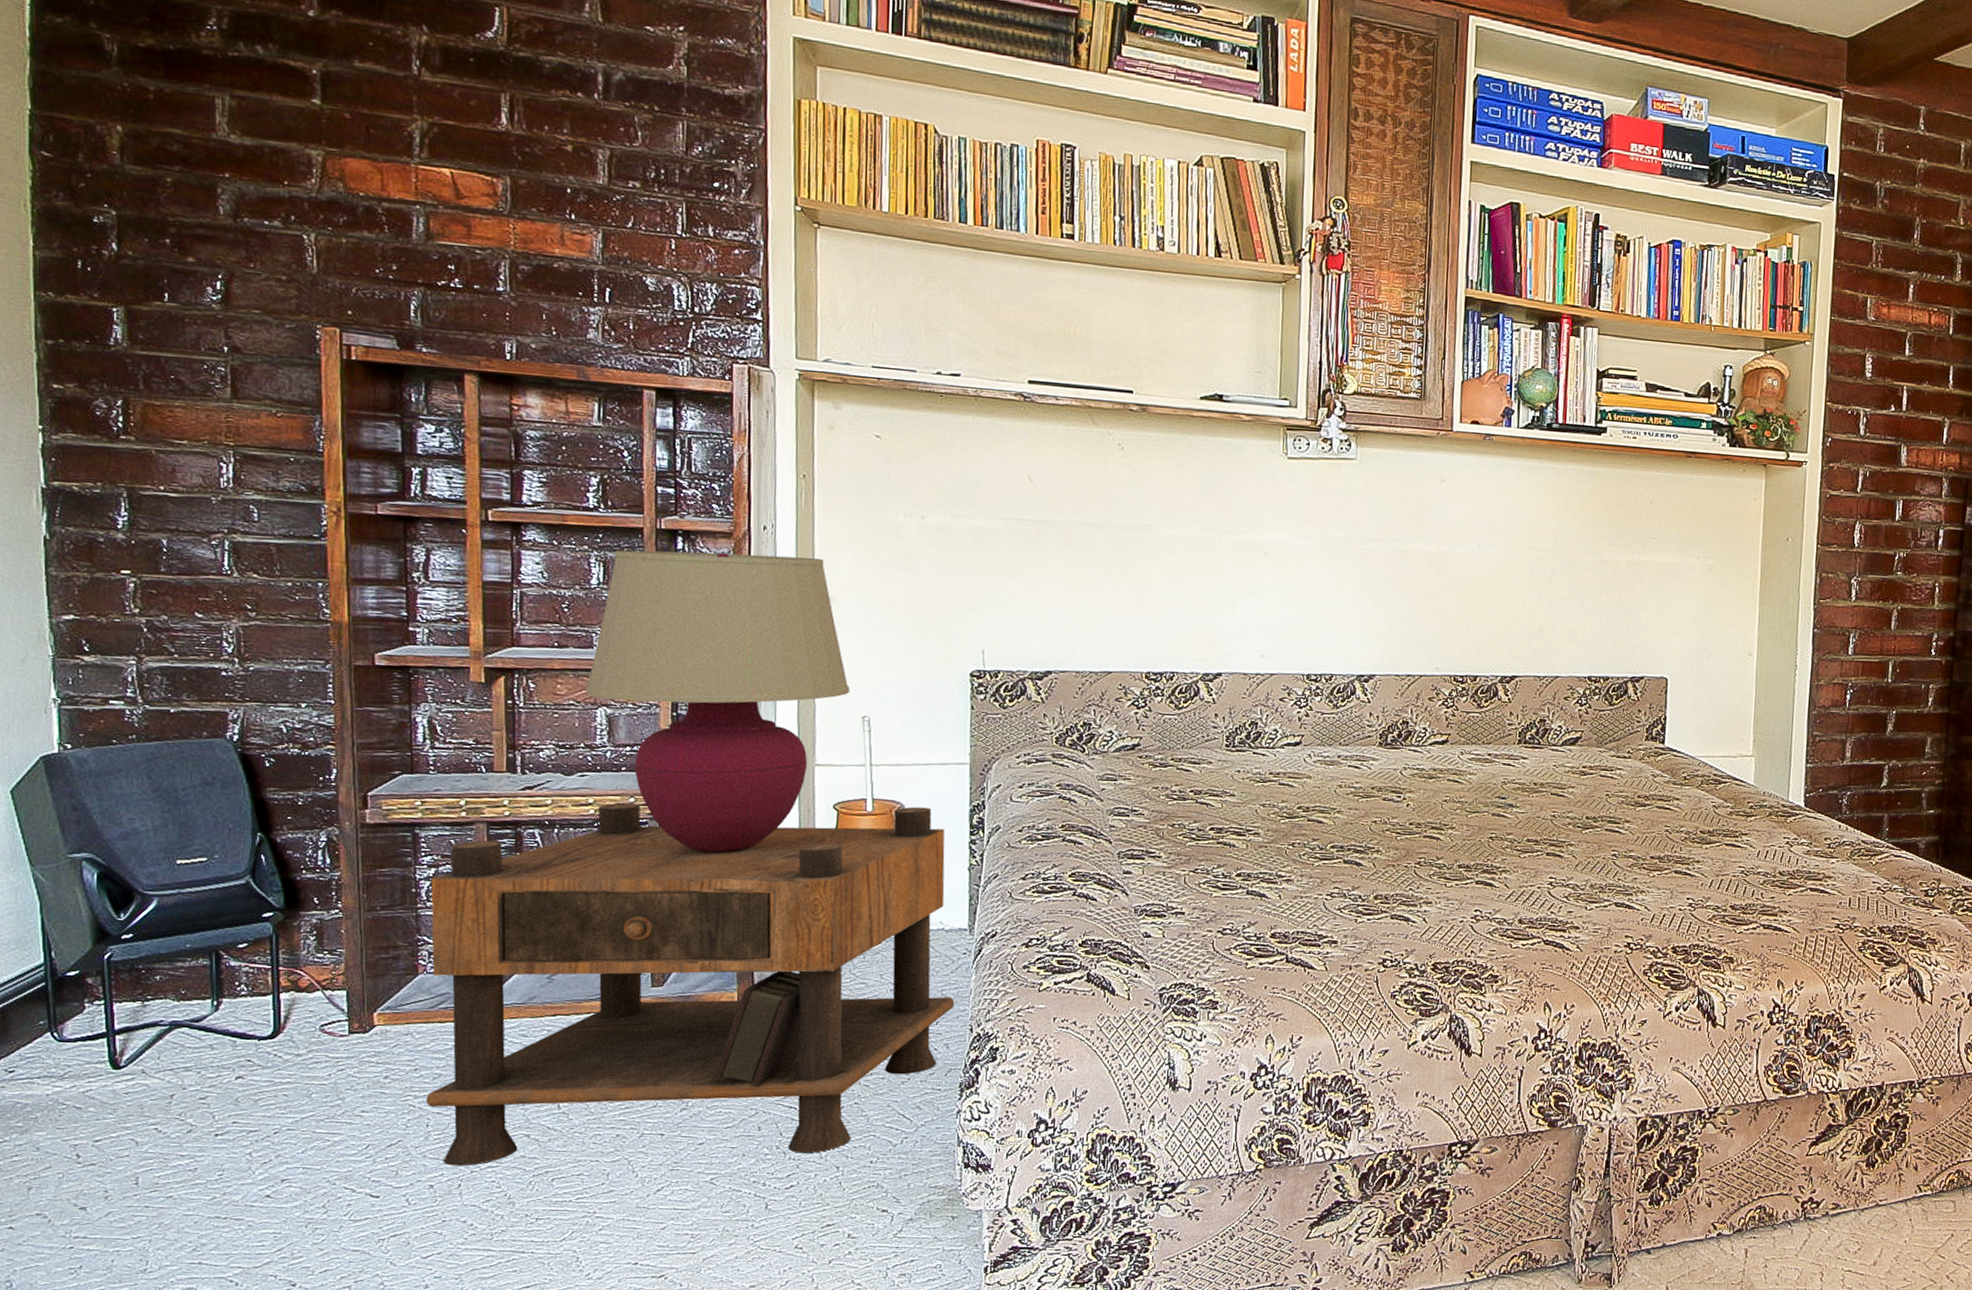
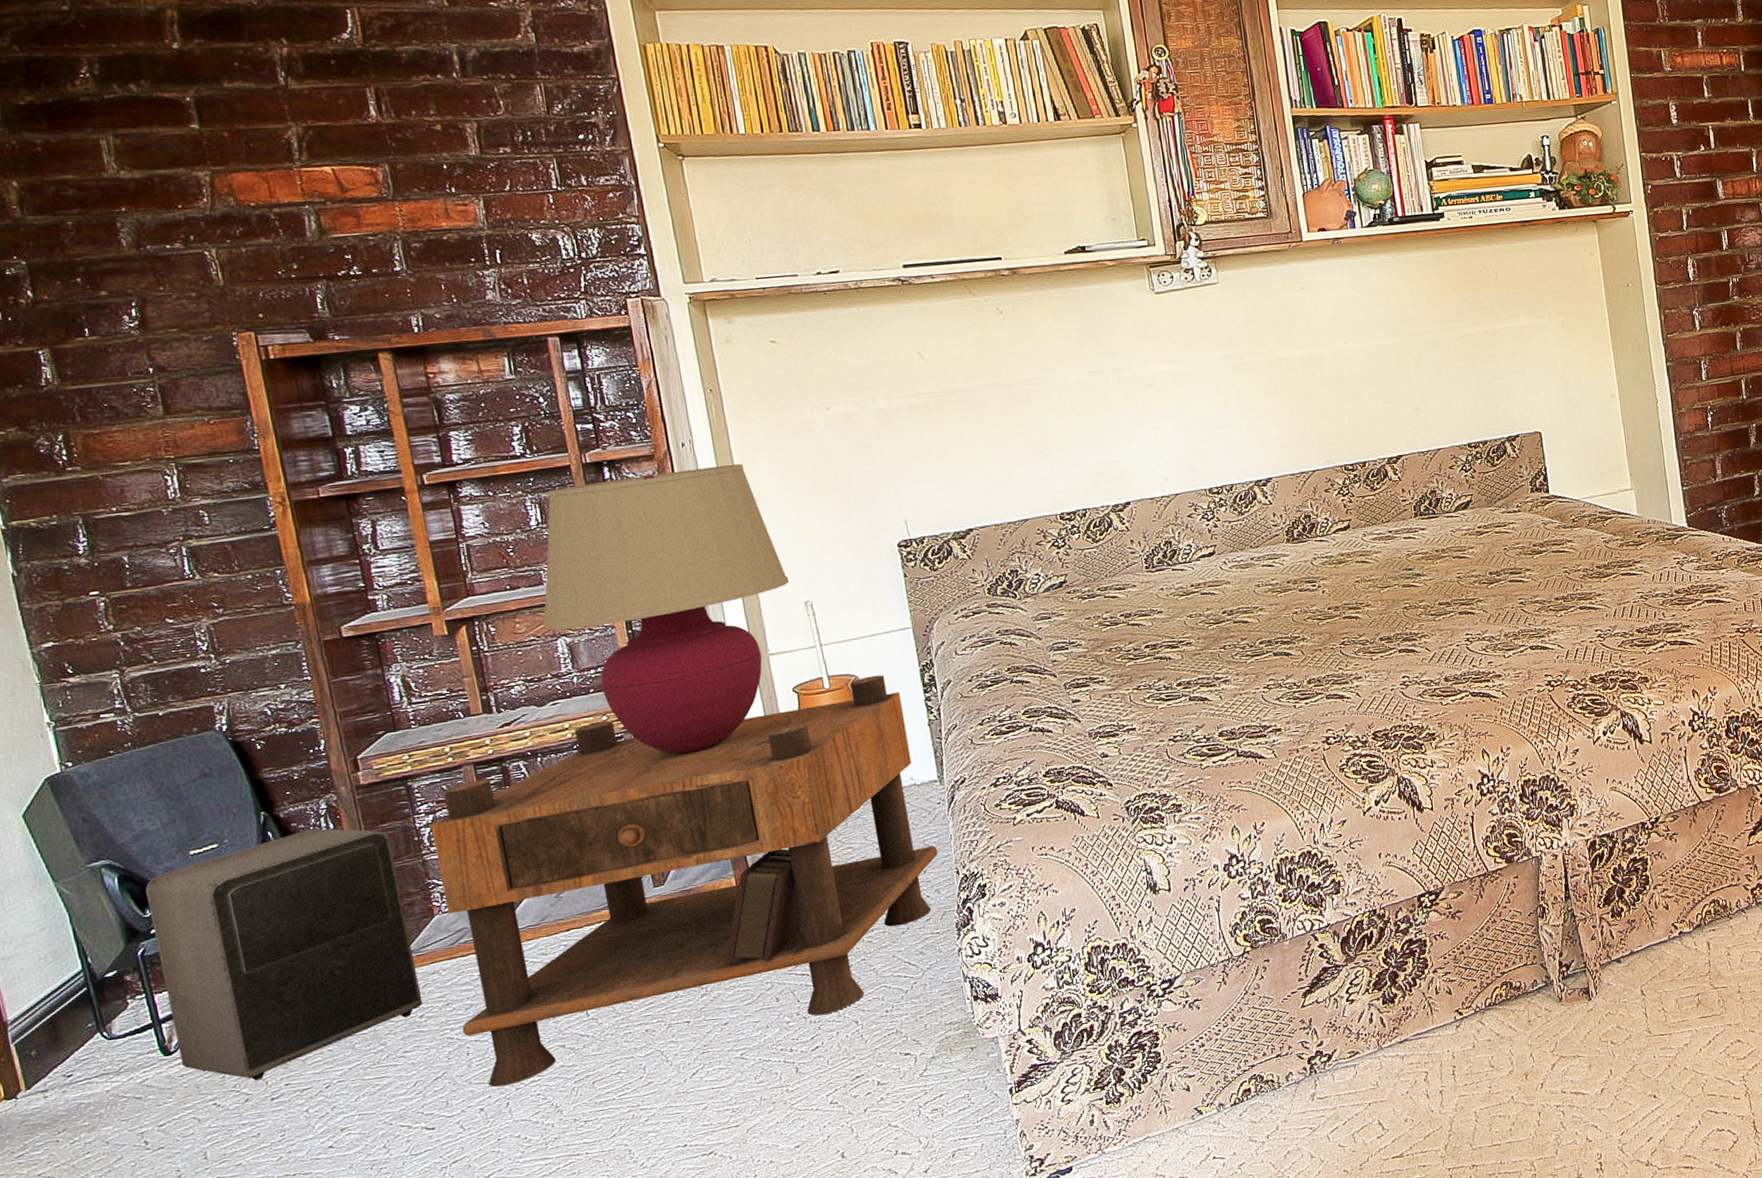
speaker: none [123,859,390,1112] -> present [145,828,423,1080]

